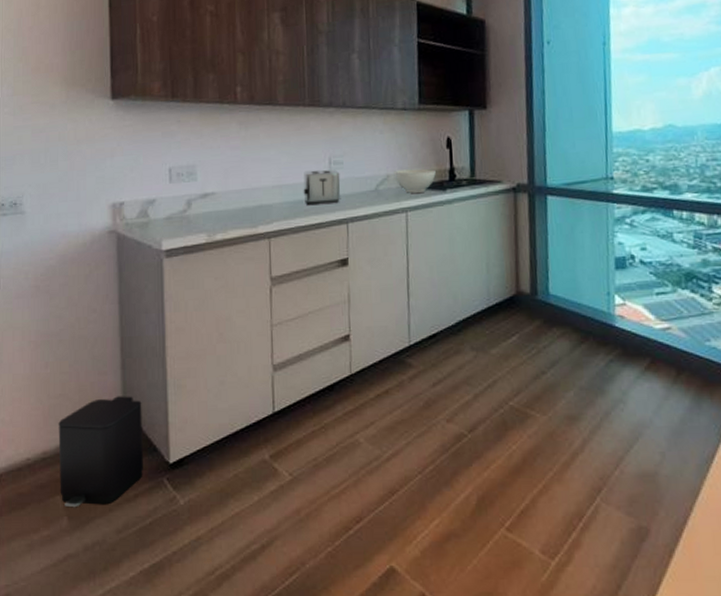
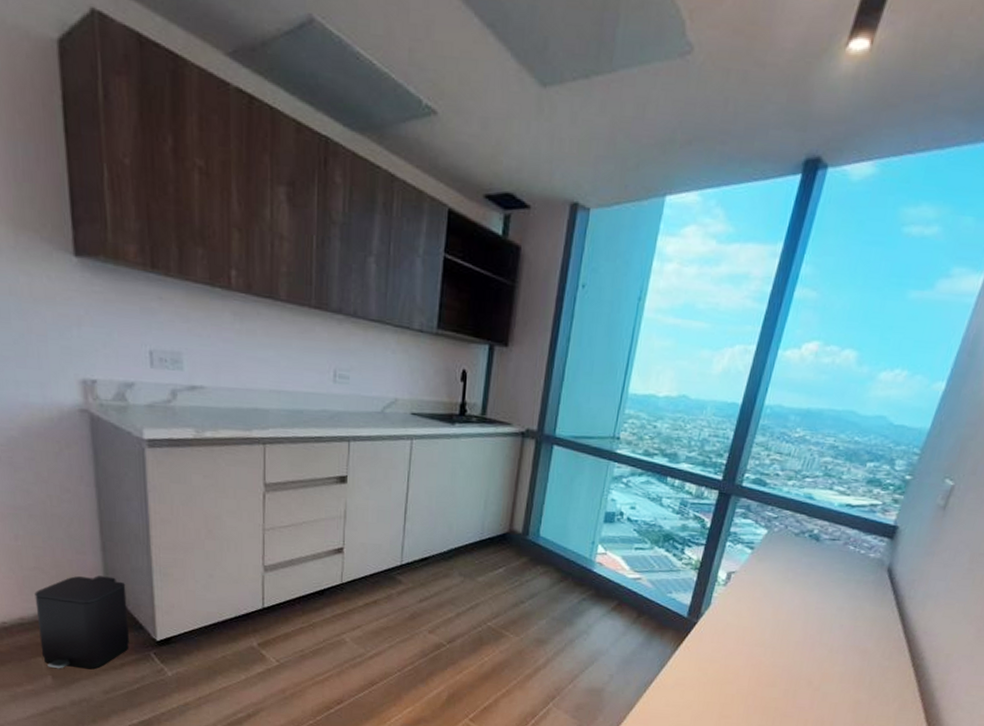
toaster: present [303,169,341,206] -> none [303,379,345,420]
bowl: present [393,168,437,193] -> none [402,395,448,422]

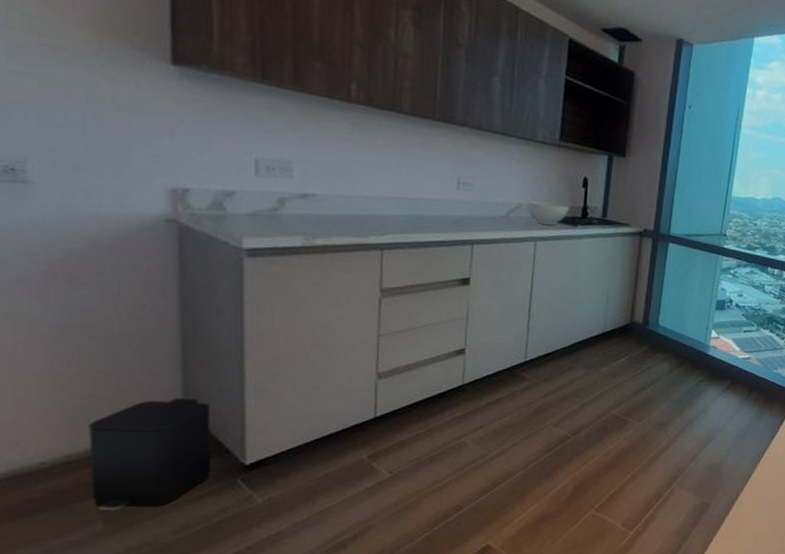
bowl: none [402,395,448,422] -> present [526,201,570,225]

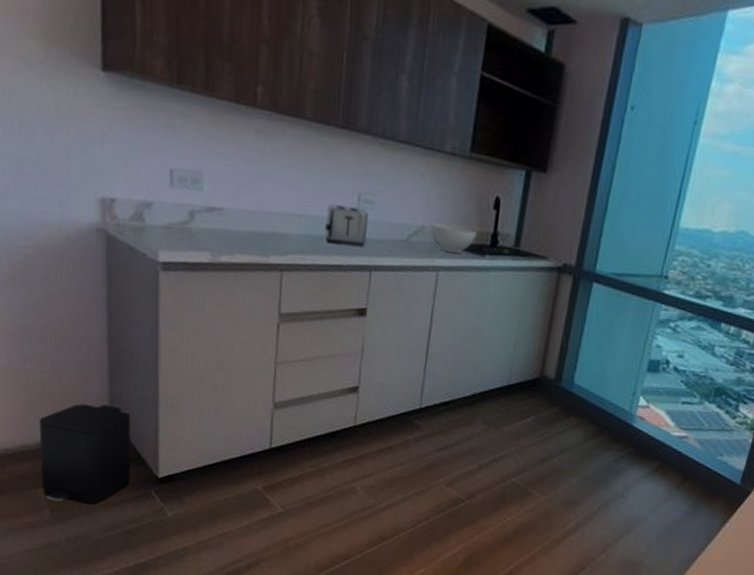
toaster: none [425,187,469,225] -> present [324,203,369,248]

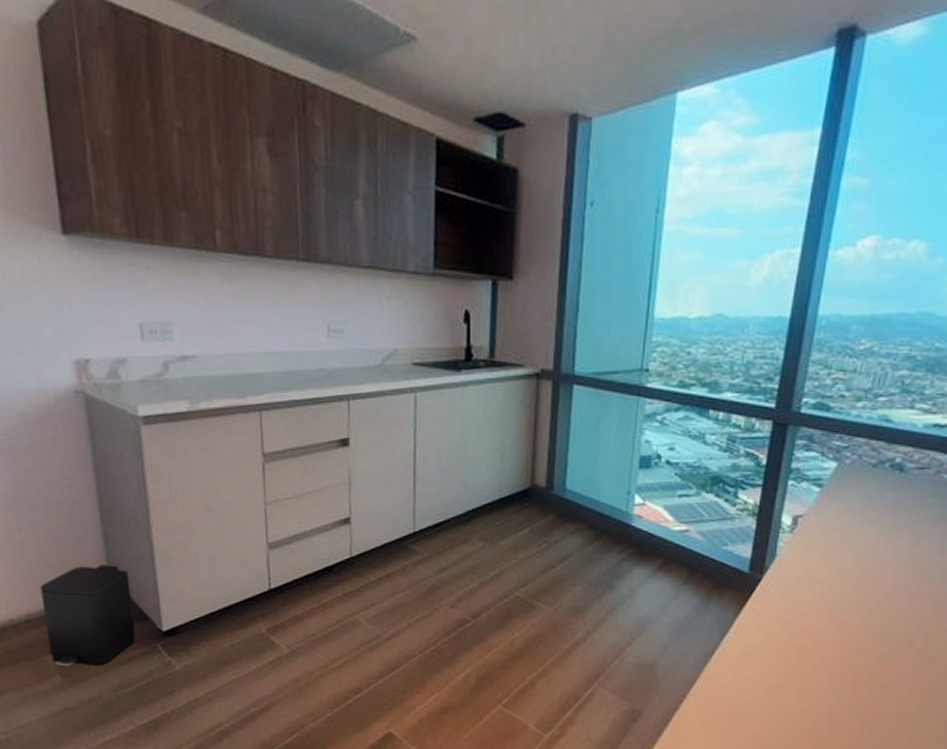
toaster: present [324,203,369,248] -> none [298,337,341,378]
bowl: present [429,223,478,253] -> none [402,344,452,371]

